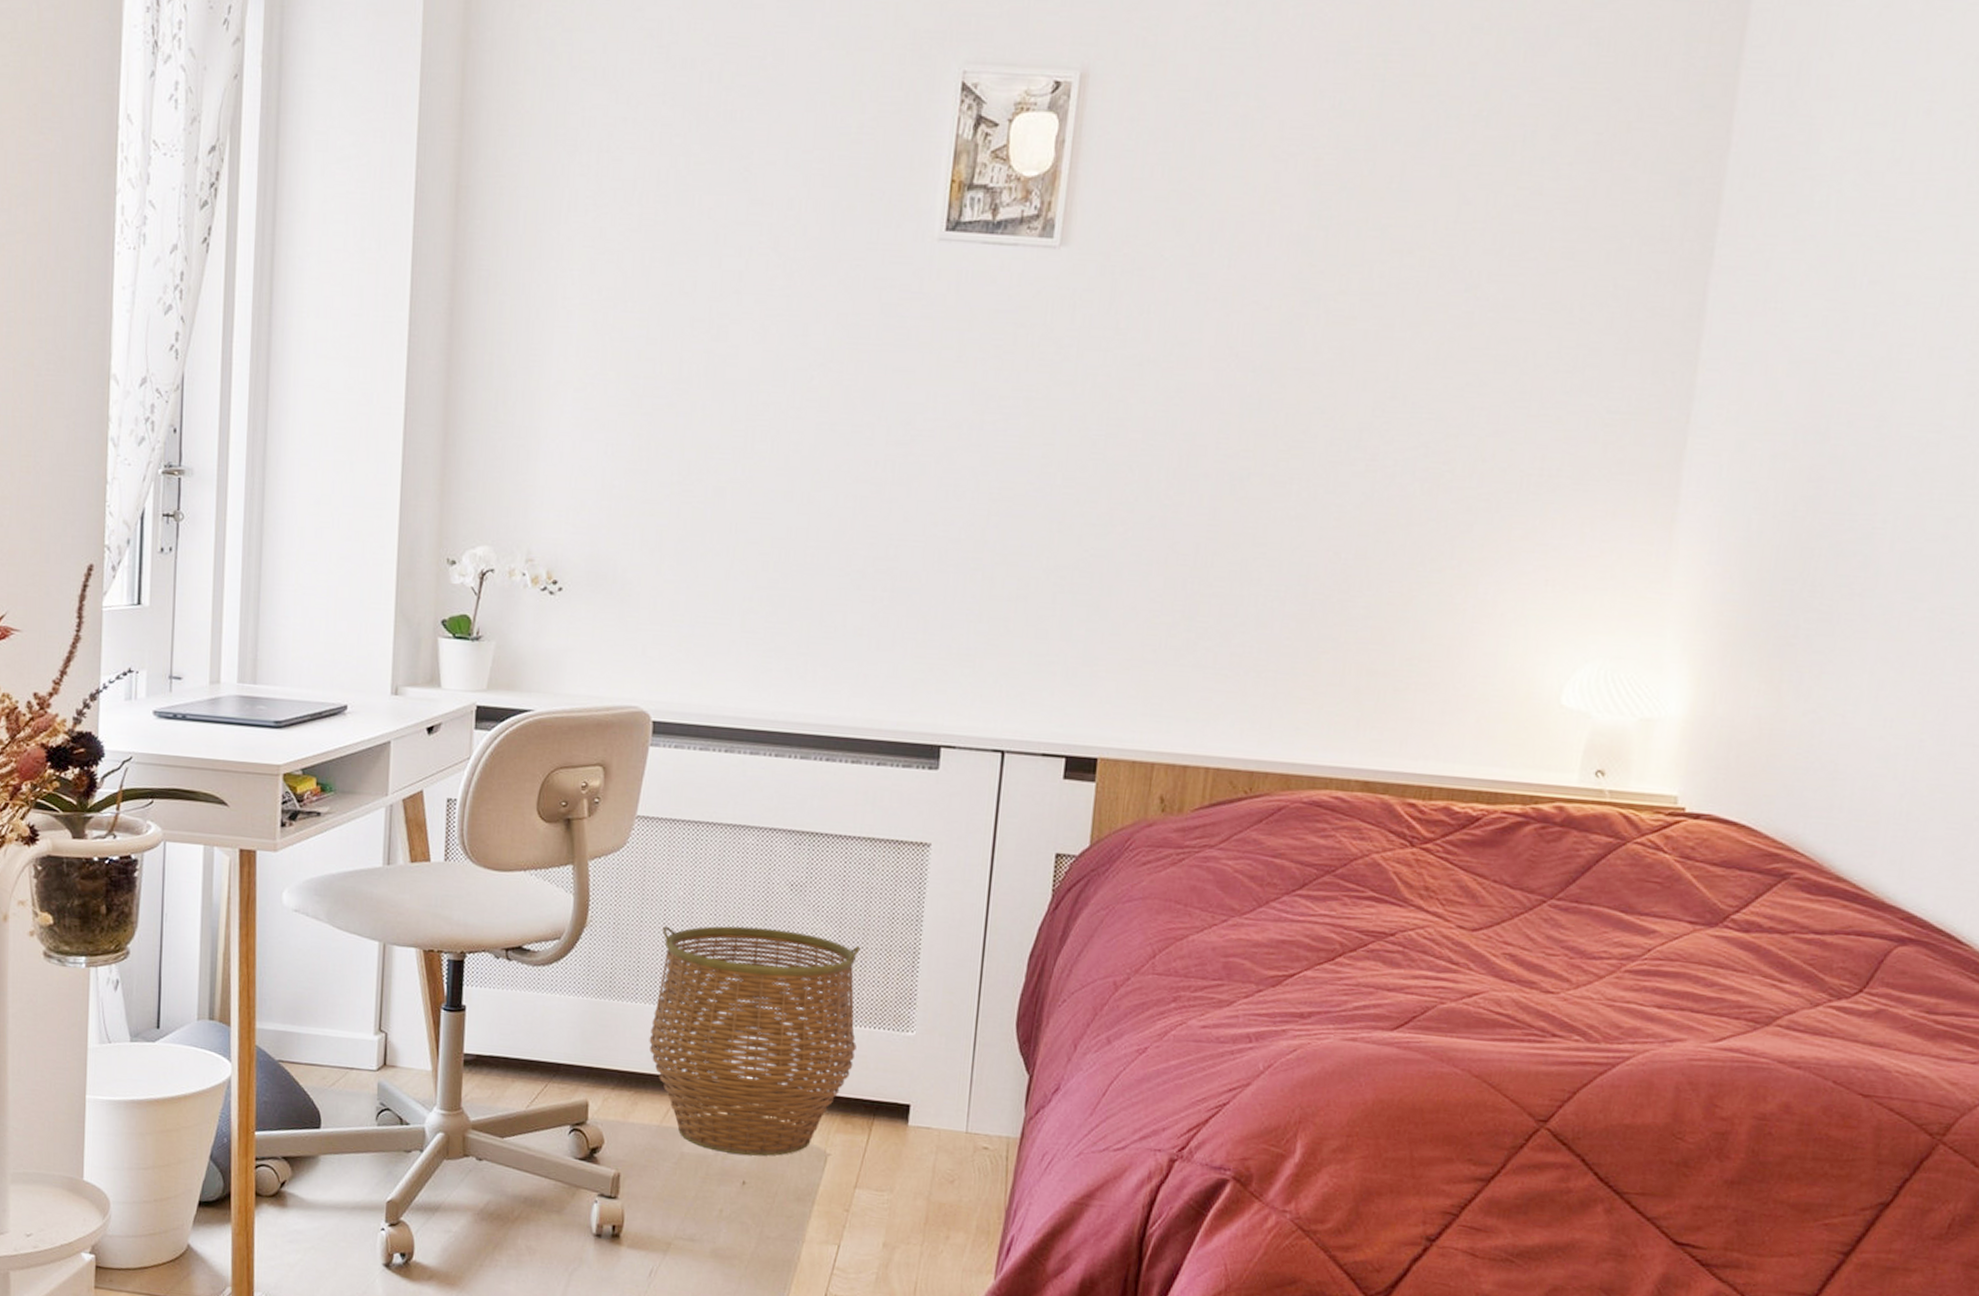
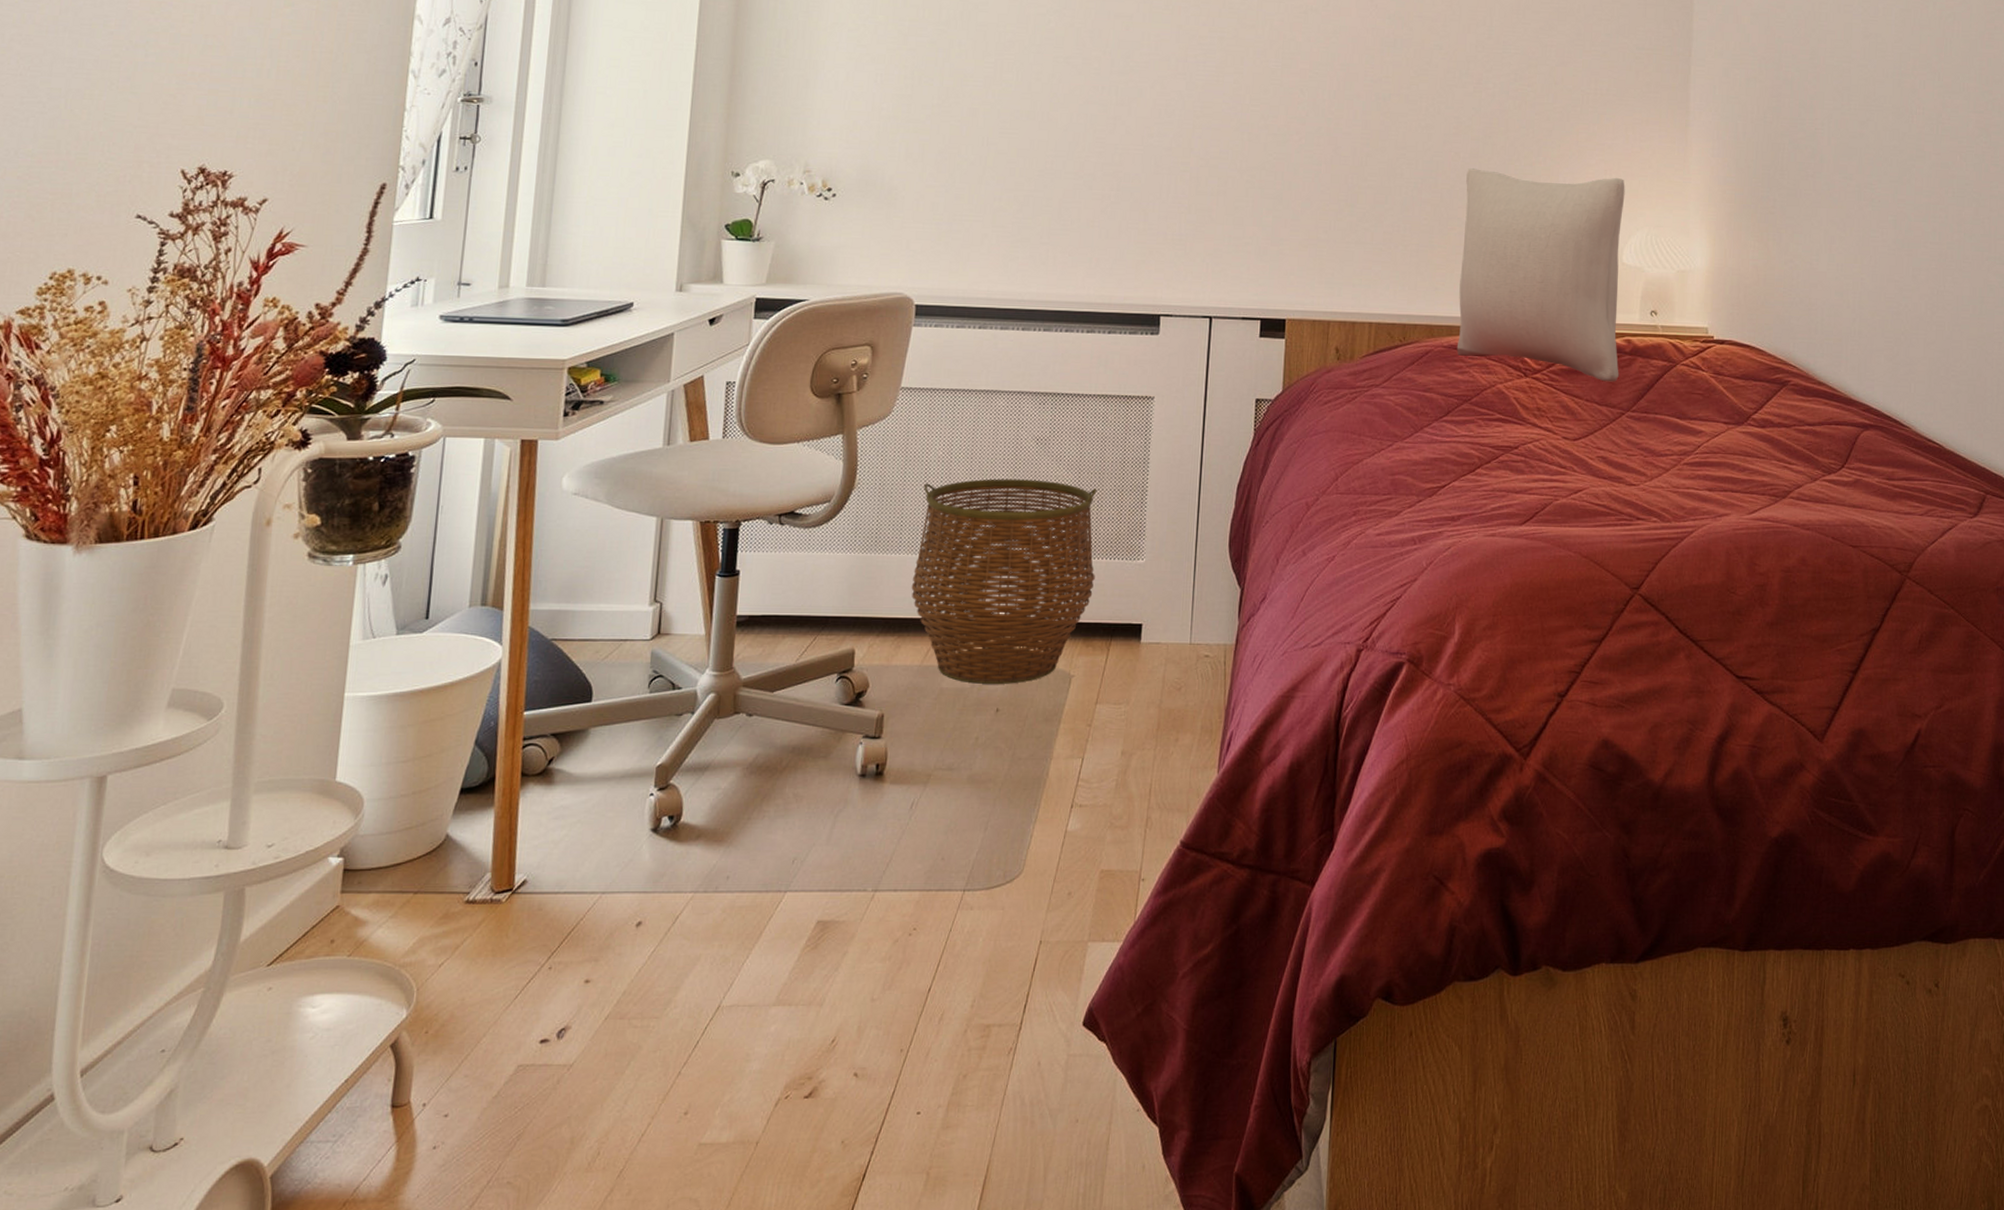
pillow: none [1319,573,1574,860] -> present [1456,168,1625,382]

